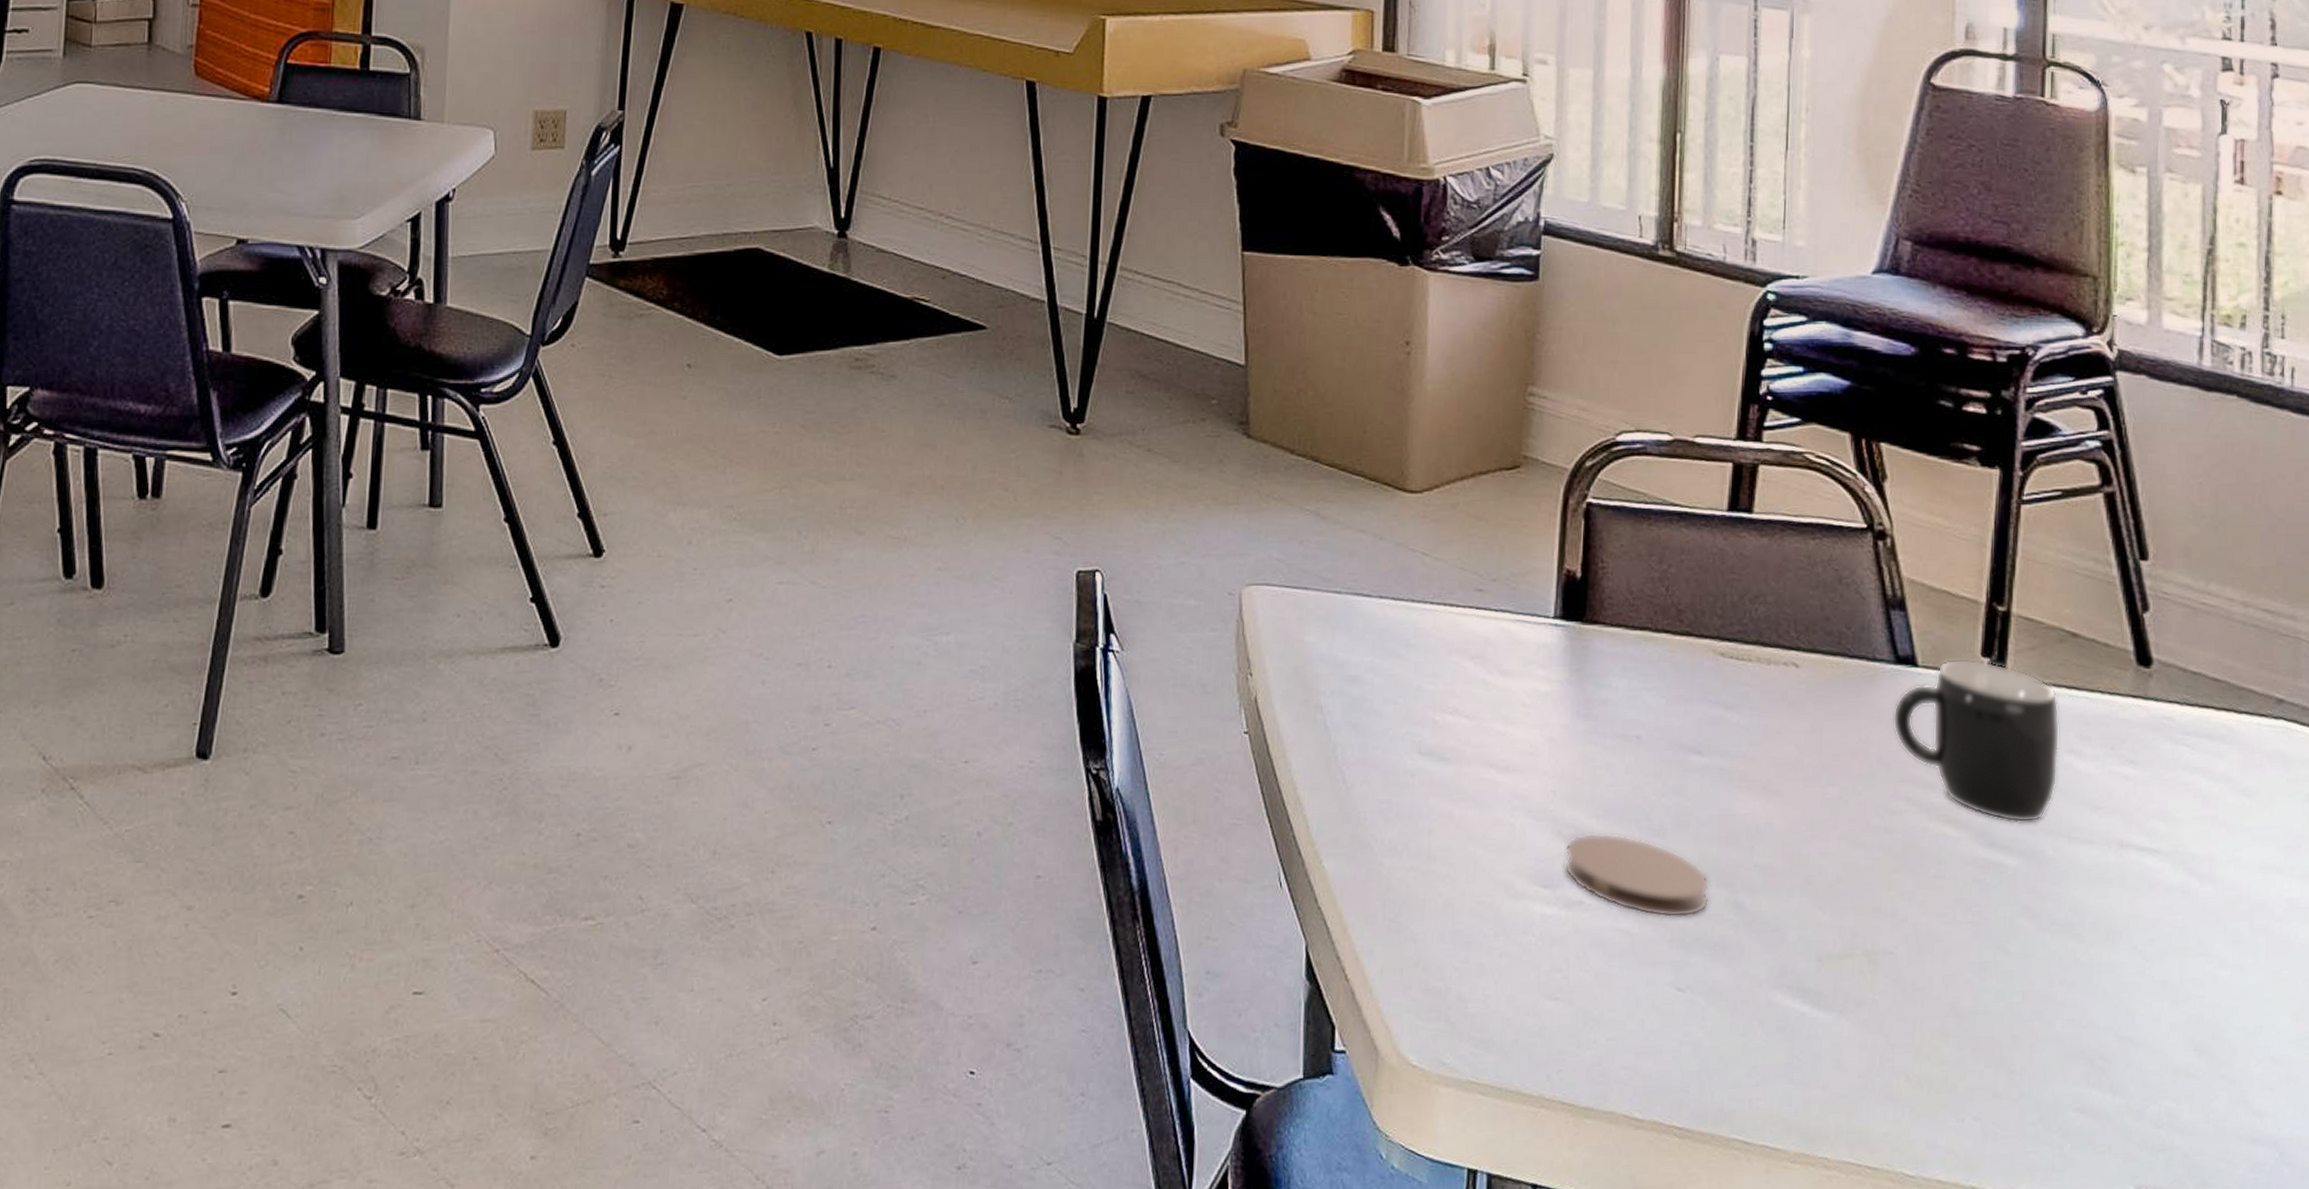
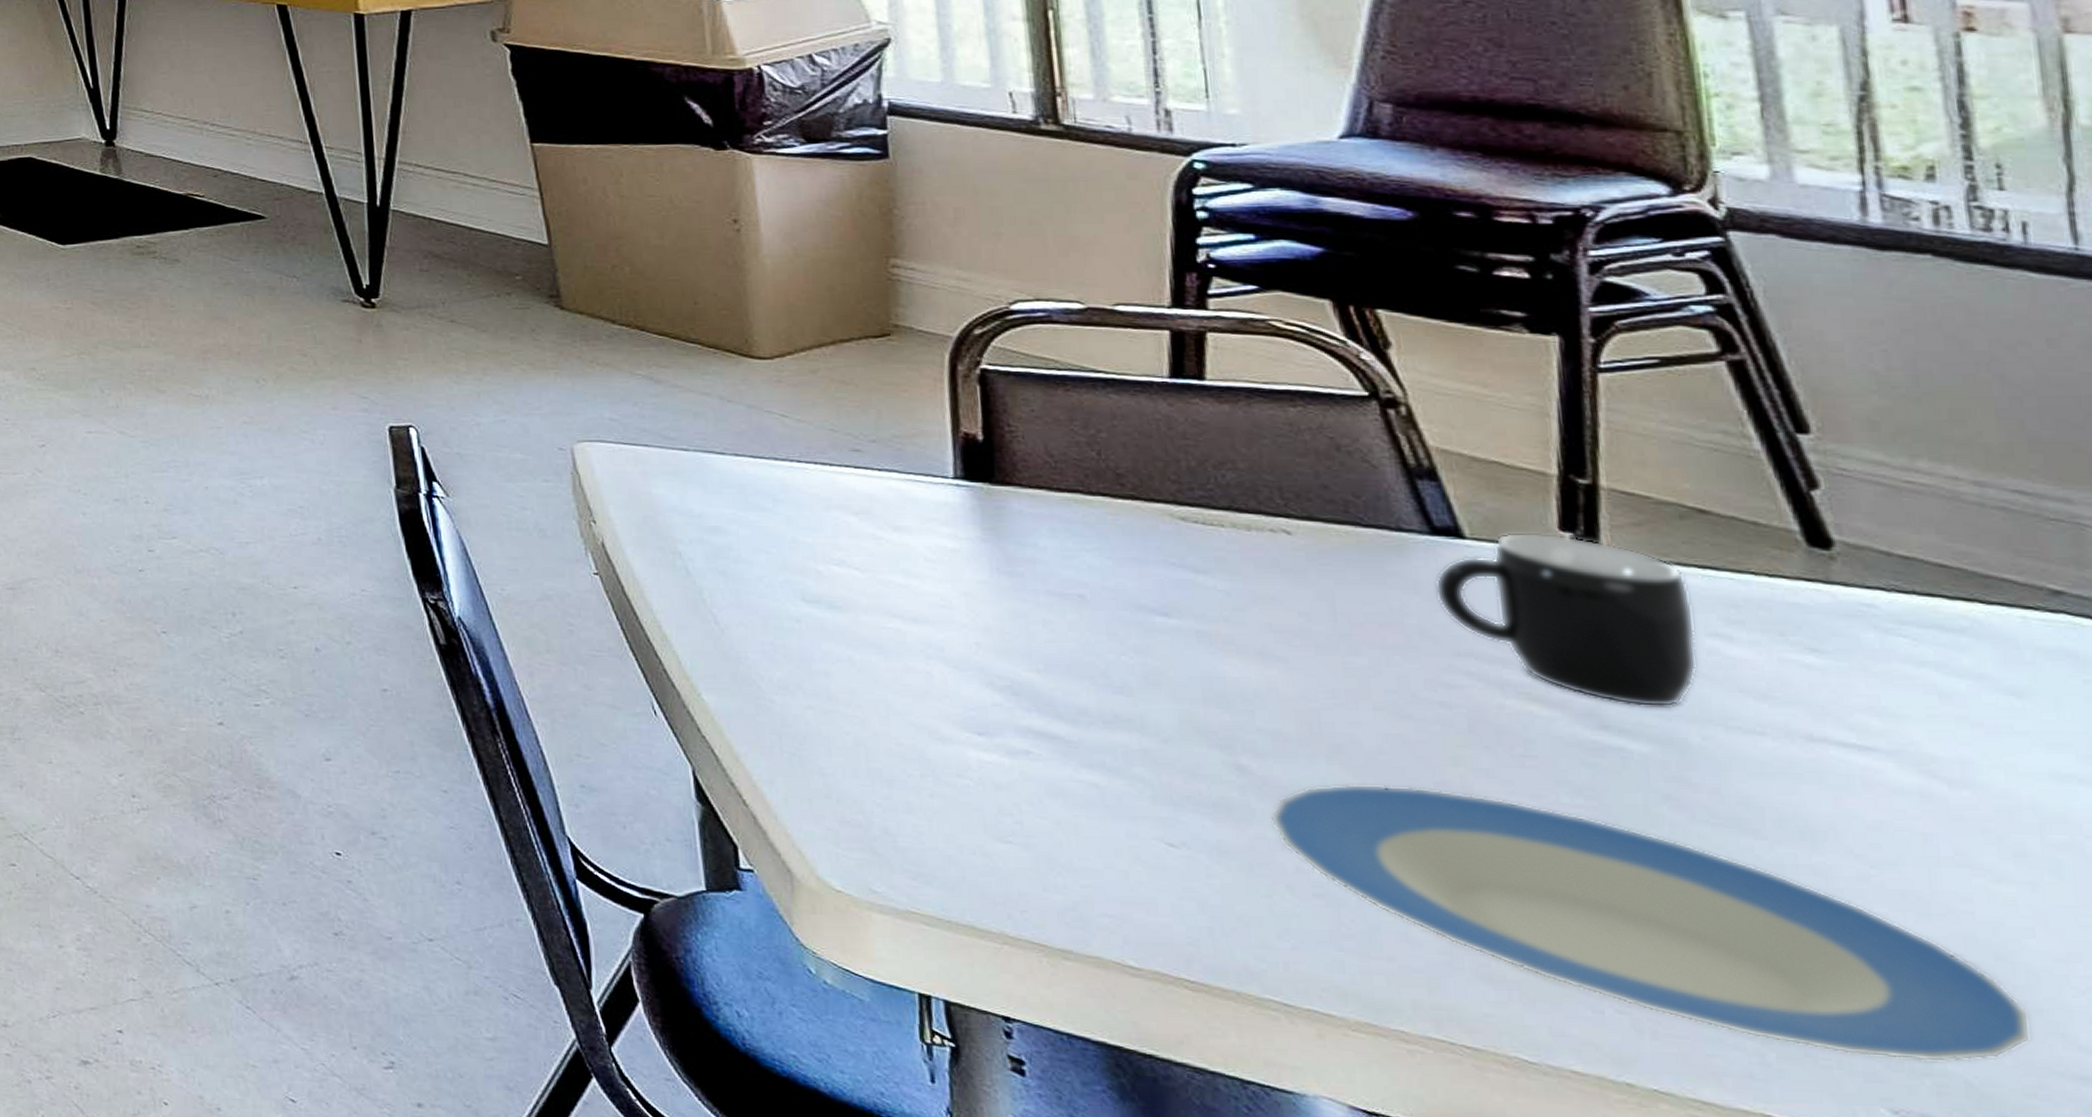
coaster: present [1564,832,1710,918] -> none [999,685,1200,775]
plate: none [1754,913,2228,1139] -> present [1270,783,2032,1063]

